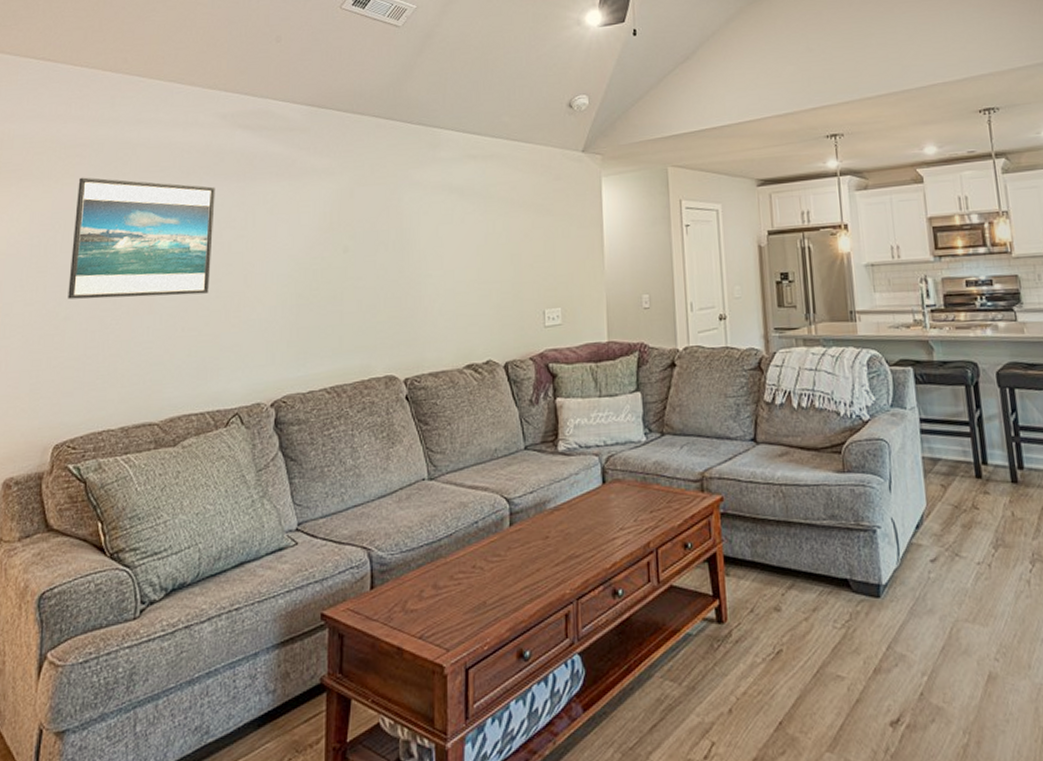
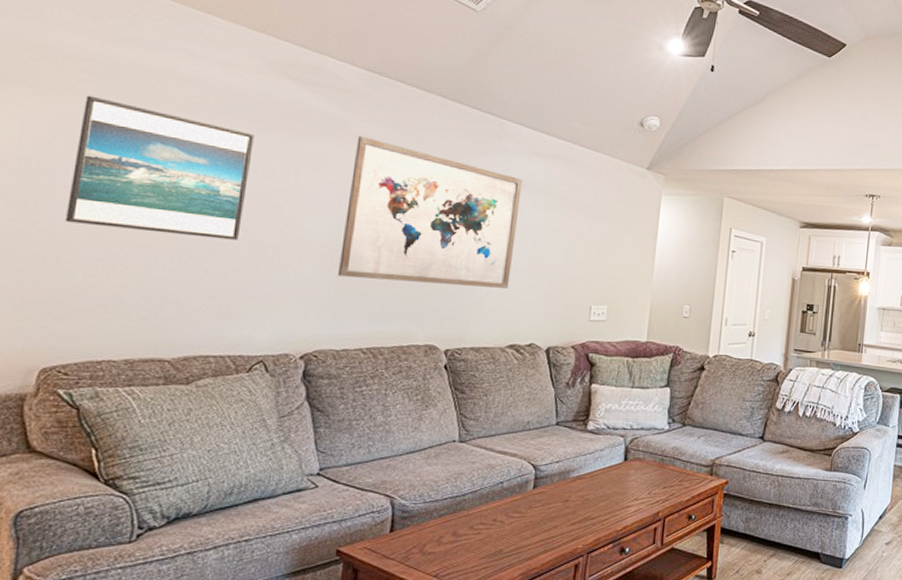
wall art: none [298,170,460,315] -> present [338,136,522,288]

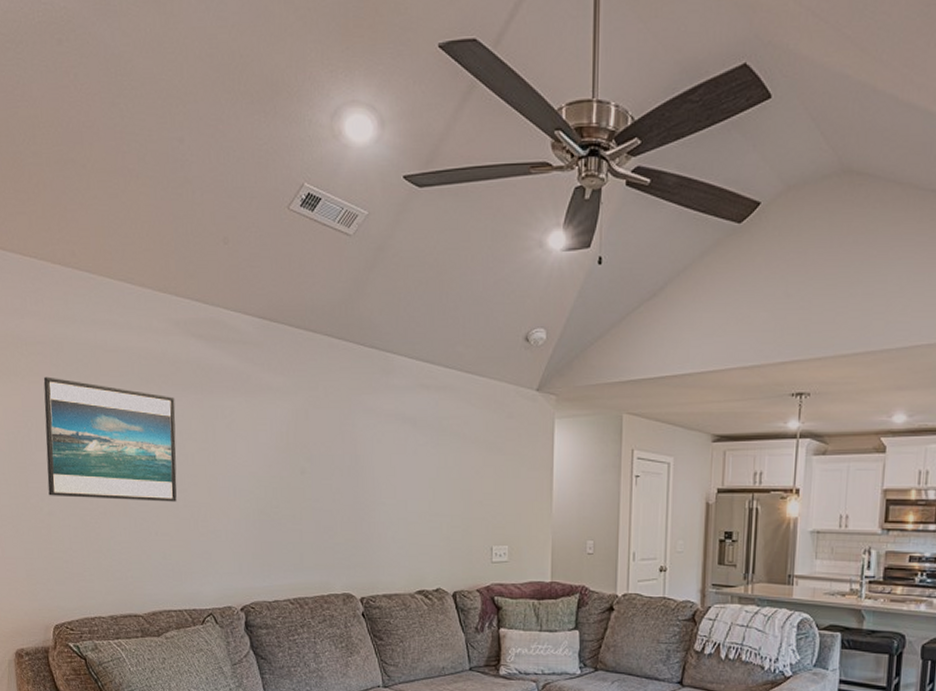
wall art: present [338,136,522,288] -> none [259,387,413,533]

